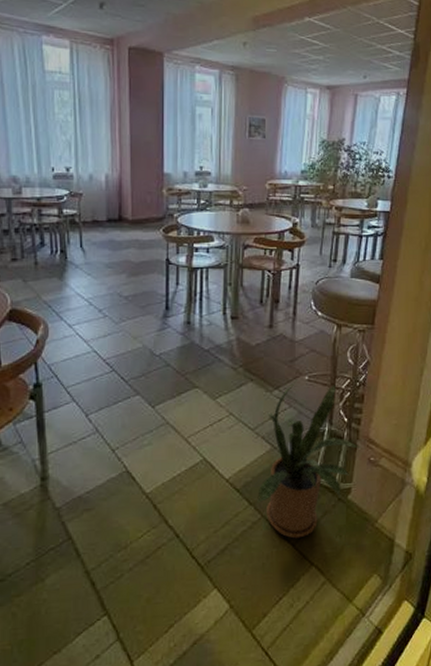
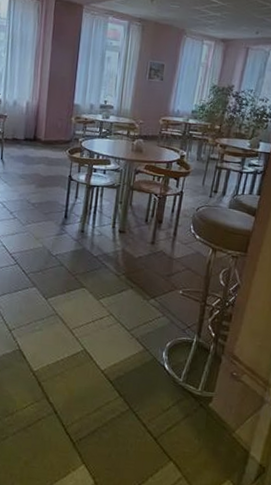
house plant: present [256,379,361,539] -> none [125,292,225,434]

